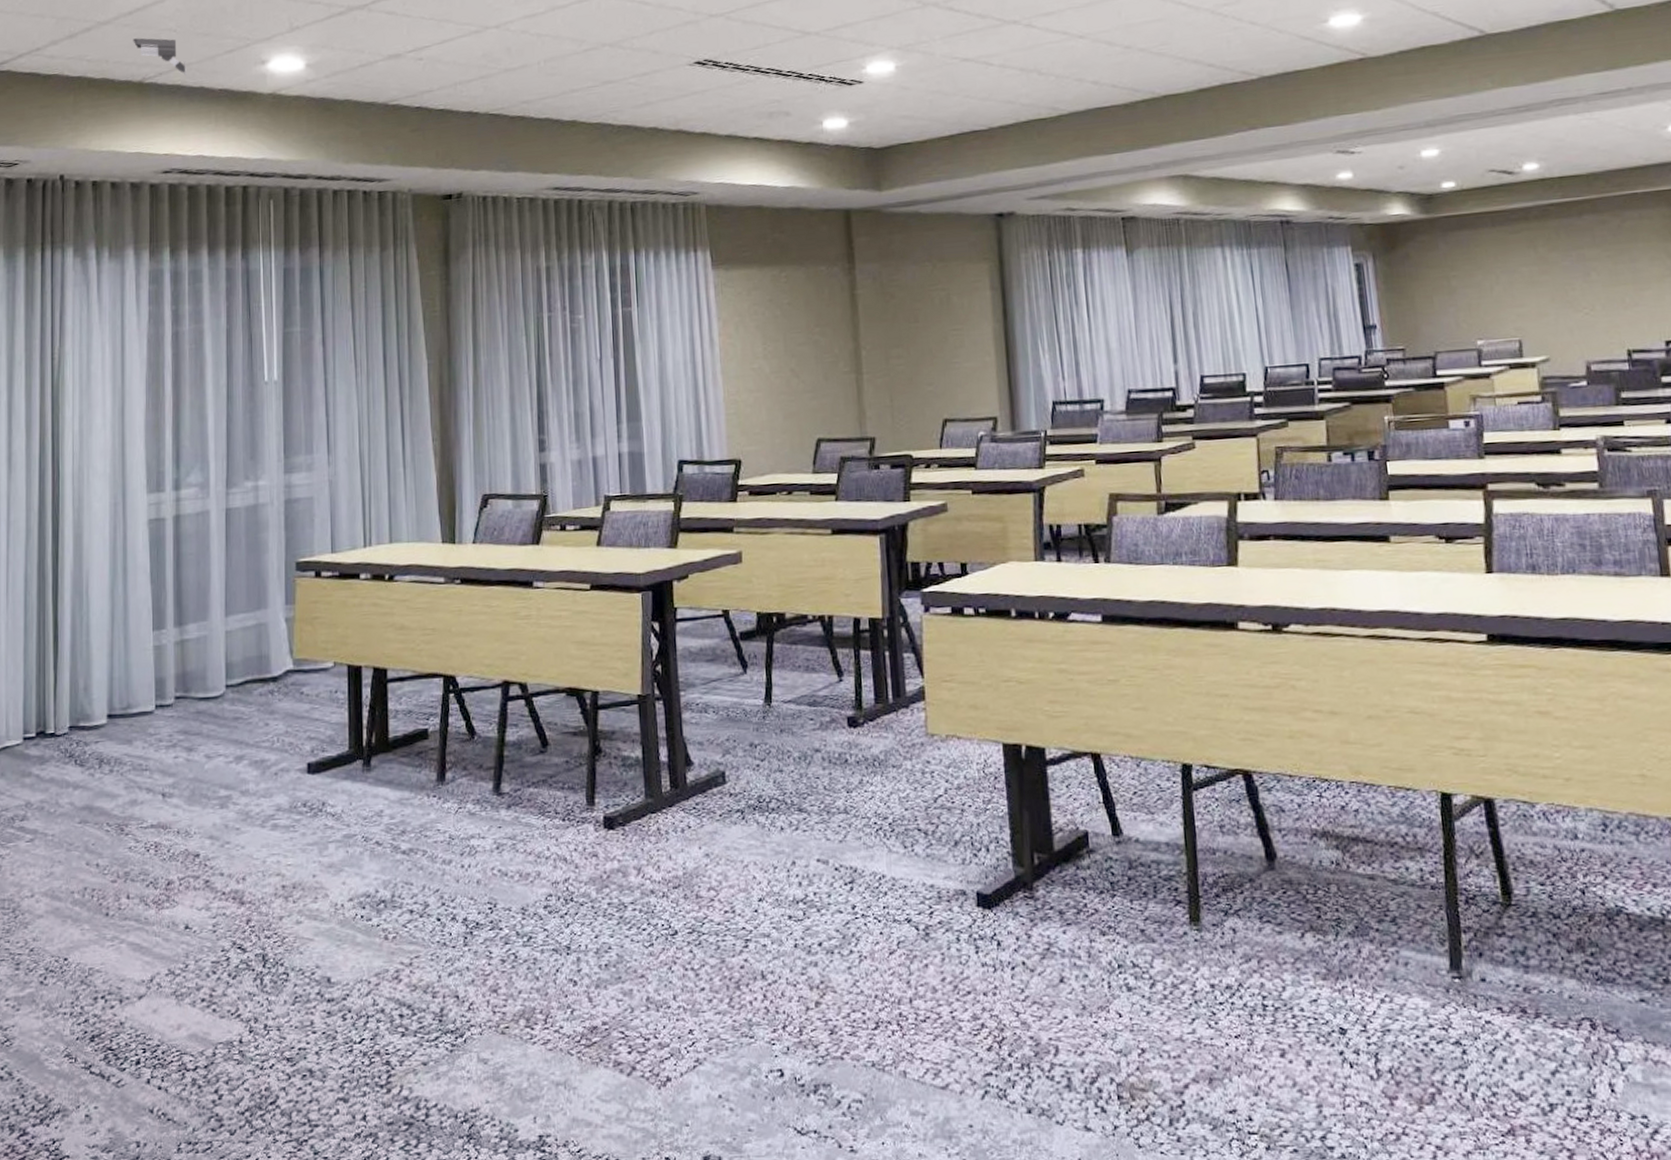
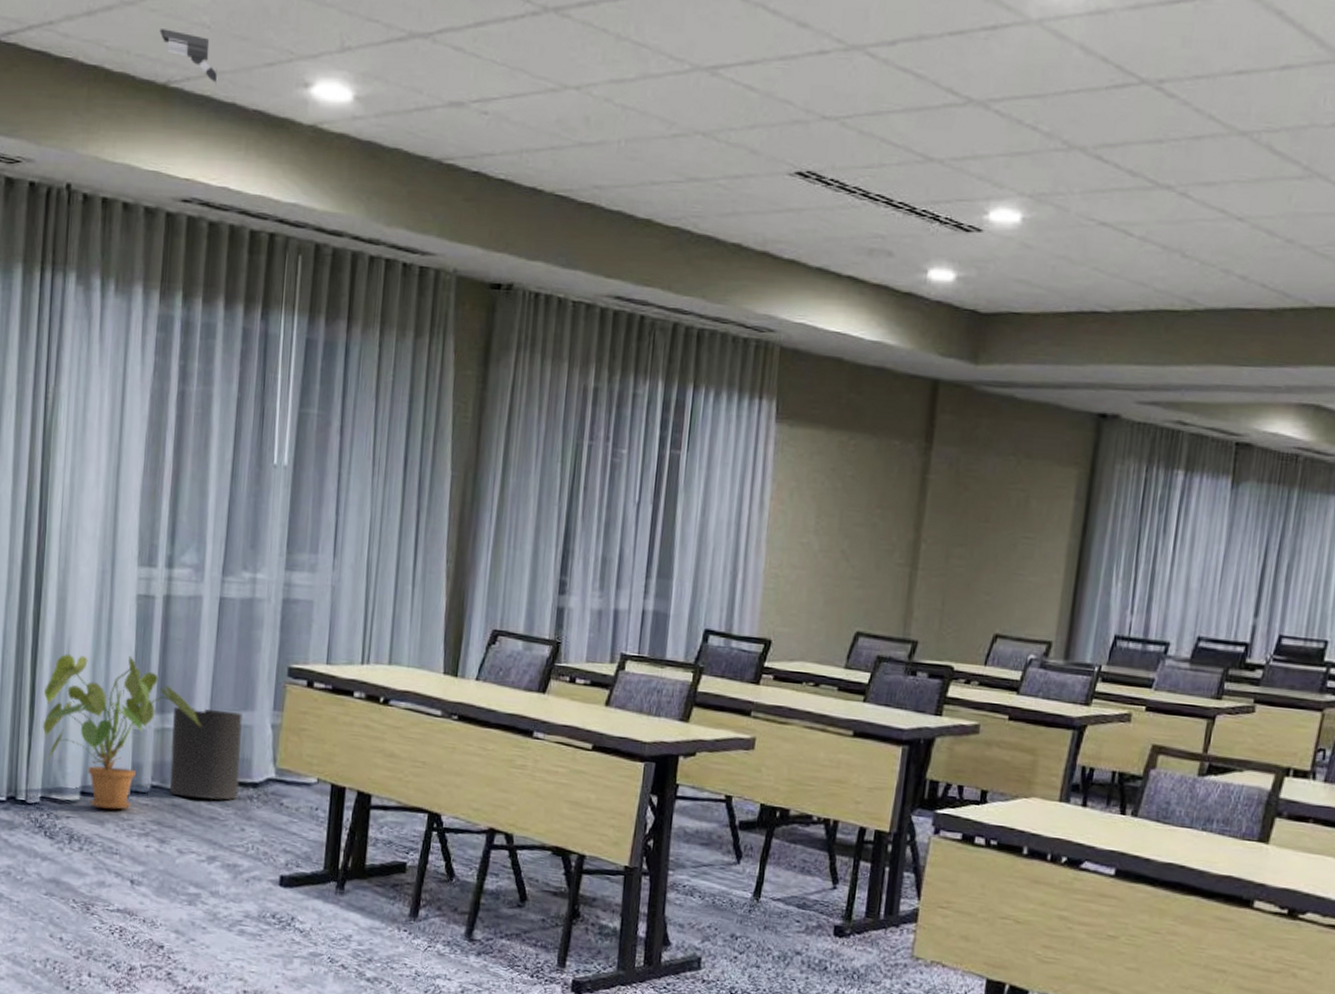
house plant: none [67,577,219,728] -> present [42,653,202,810]
trash can: none [190,613,259,703] -> present [169,706,243,800]

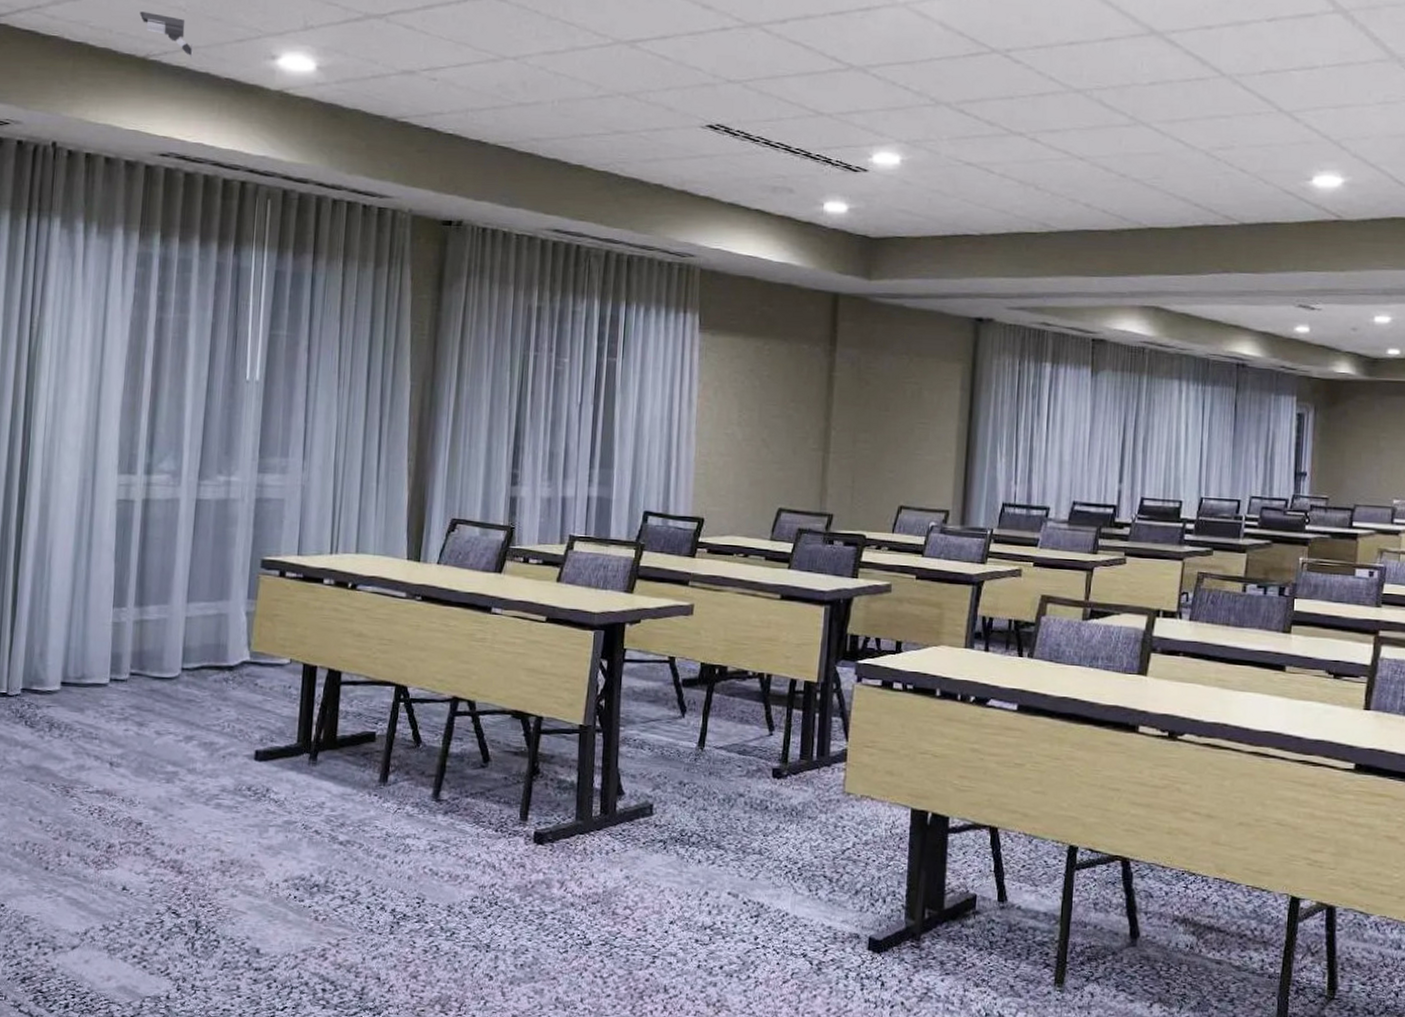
house plant: present [42,653,202,810] -> none [24,555,179,697]
trash can: present [169,706,243,800] -> none [148,599,218,684]

